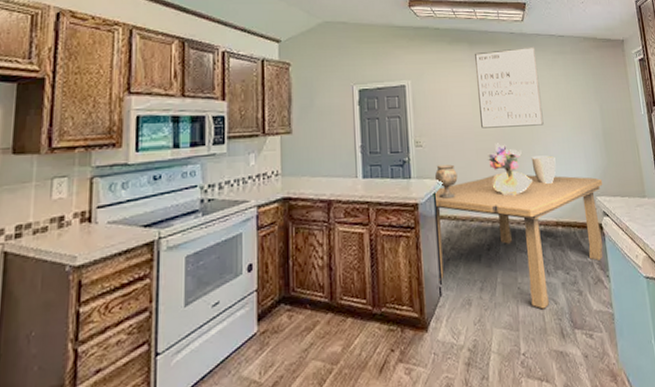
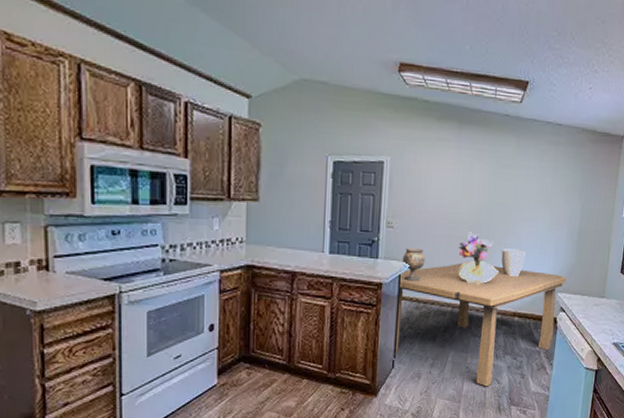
wall art: present [475,46,544,128] -> none [457,132,529,218]

